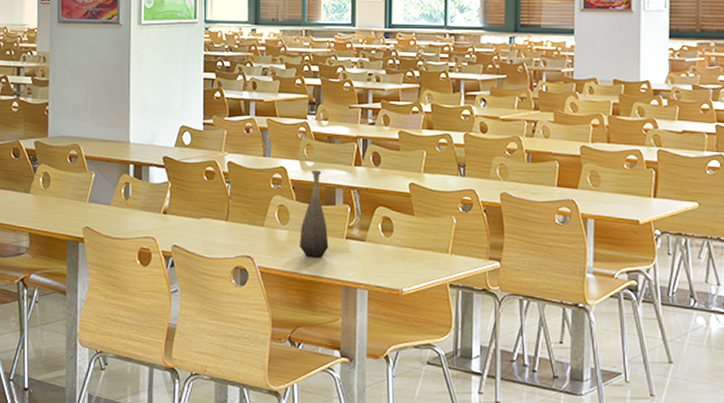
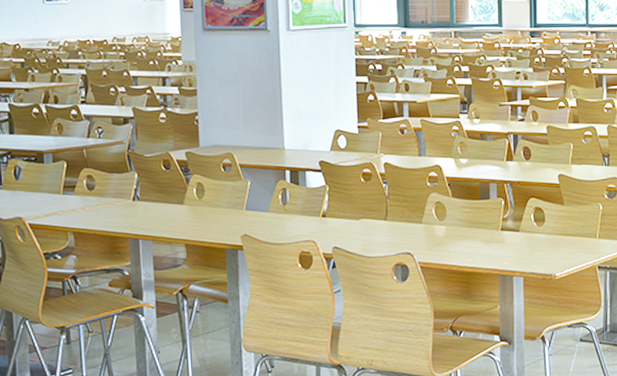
bottle: present [300,170,329,257] -> none [457,166,485,250]

